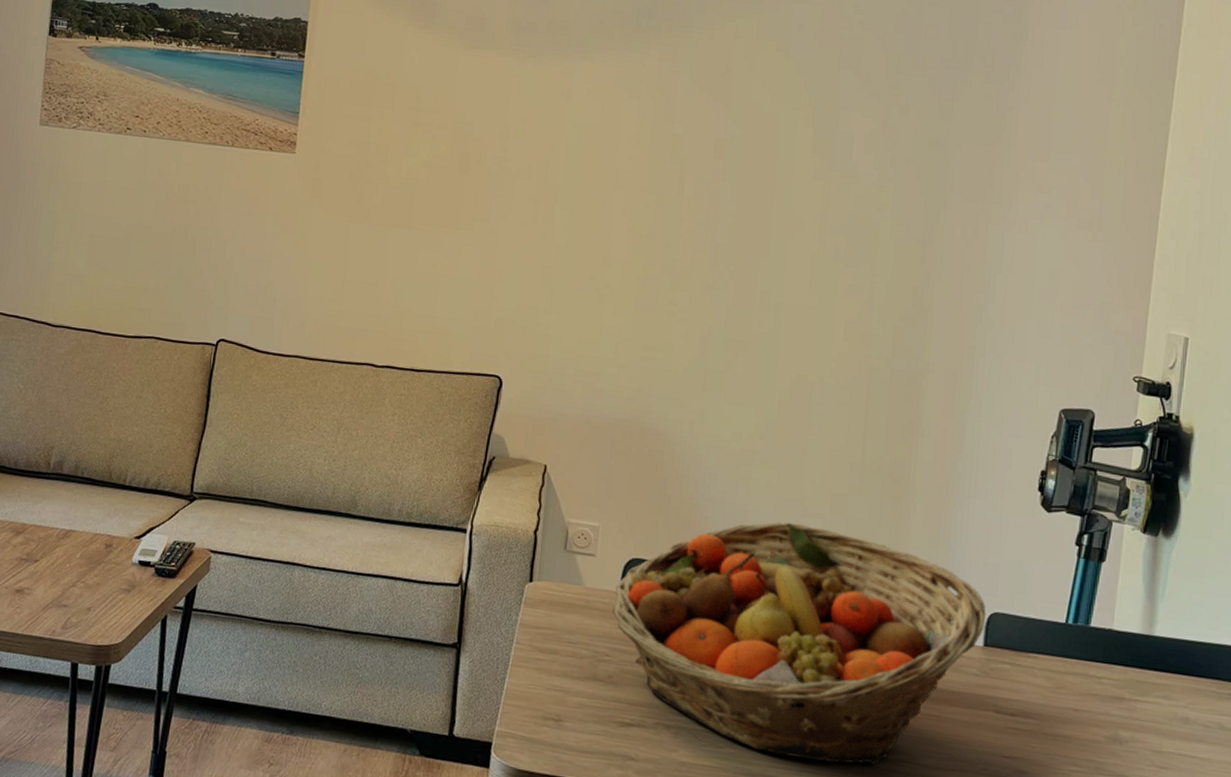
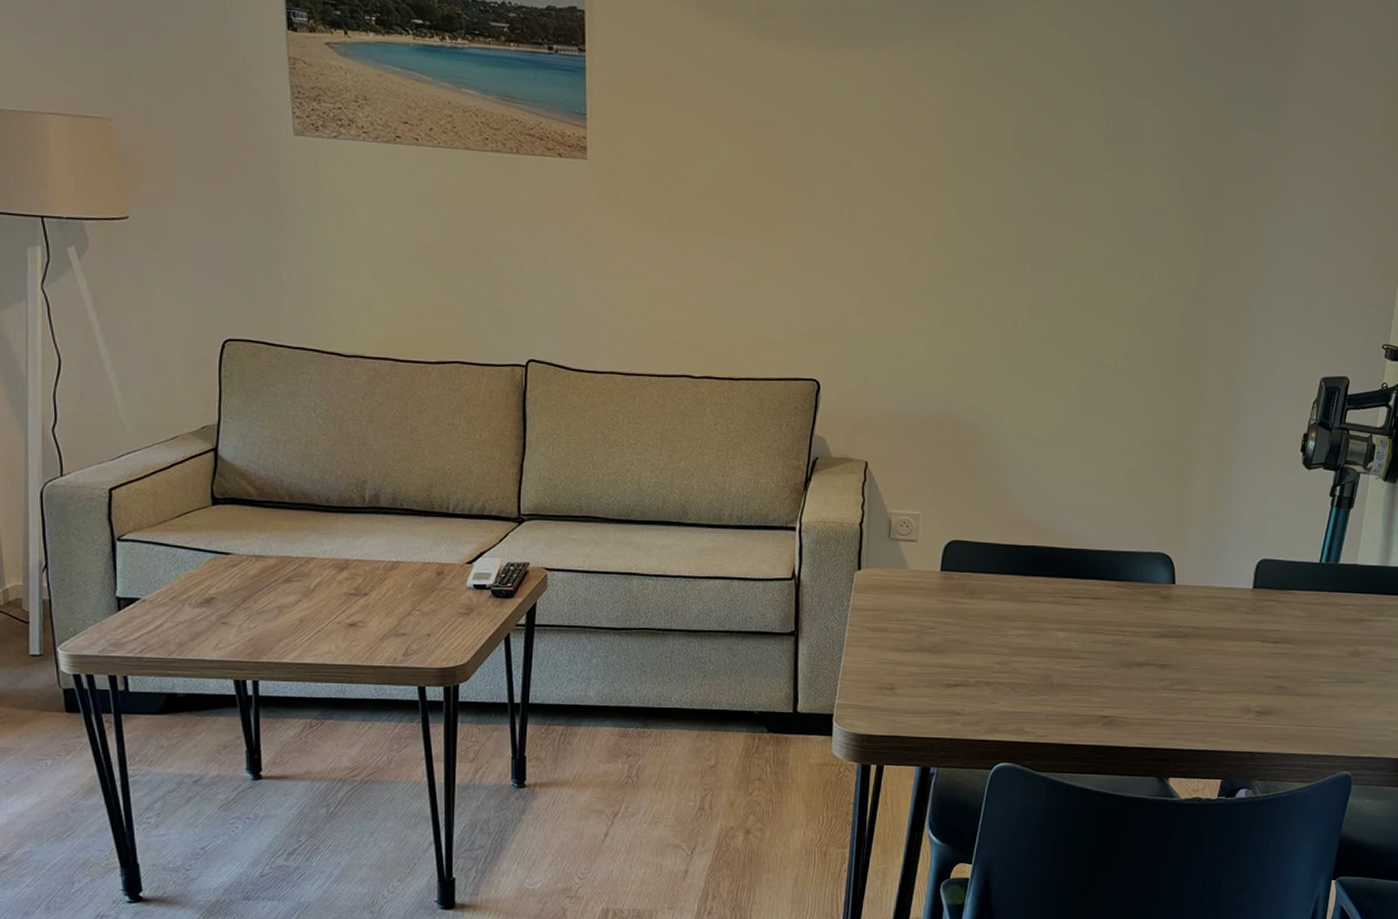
fruit basket: present [612,522,987,765] -> none [935,496,1256,698]

